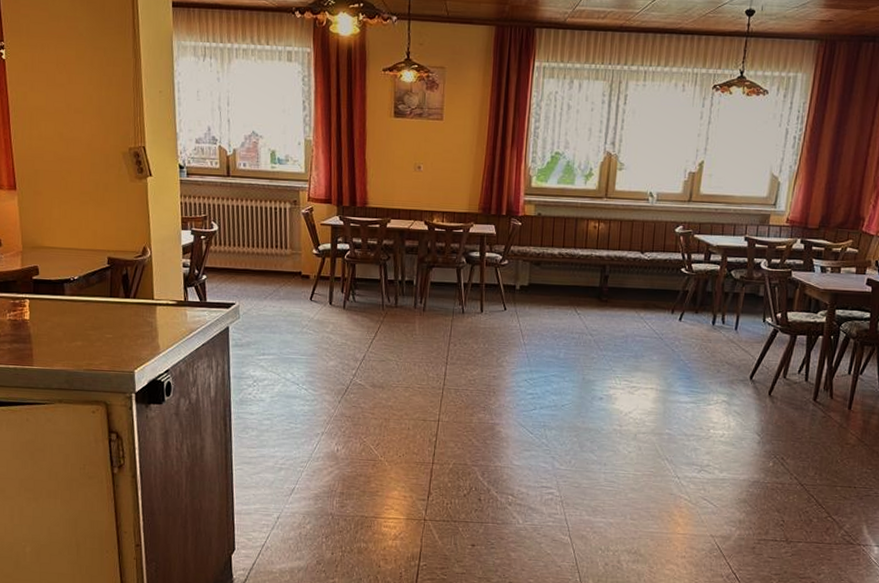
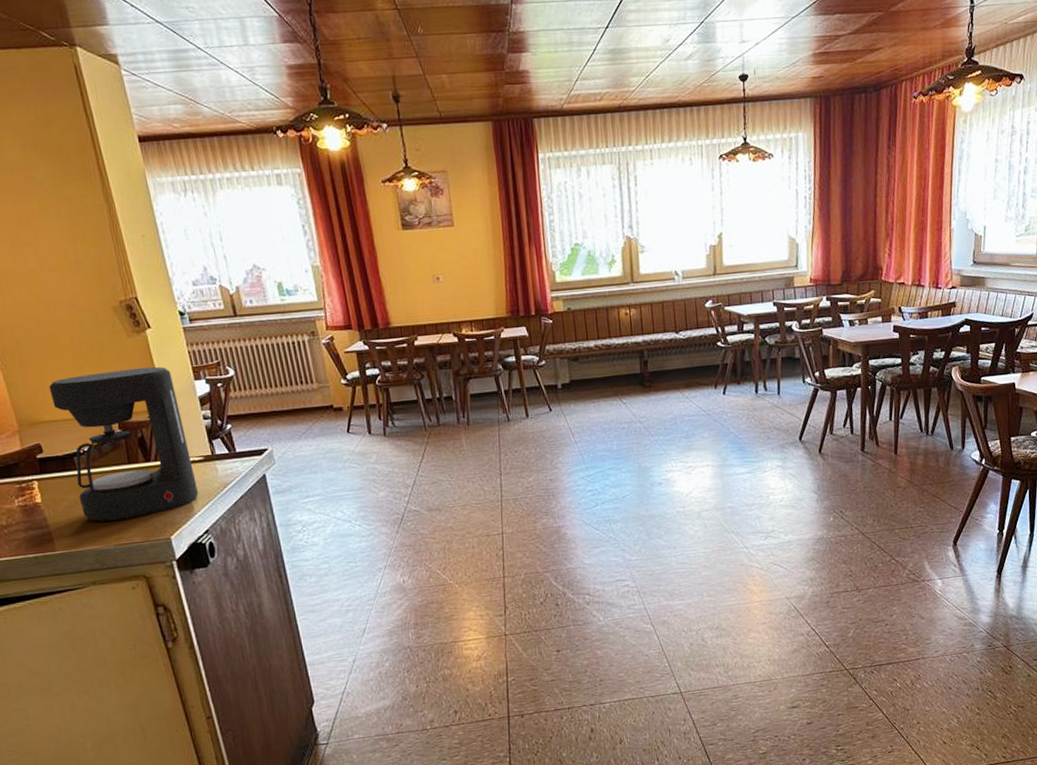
coffee maker: none [54,210,166,348] -> present [49,366,198,522]

